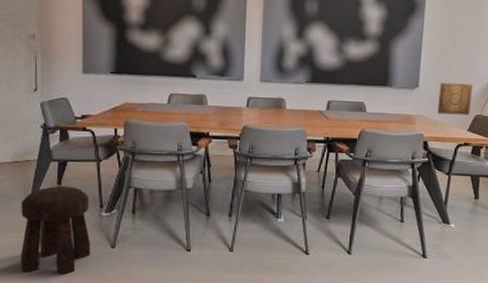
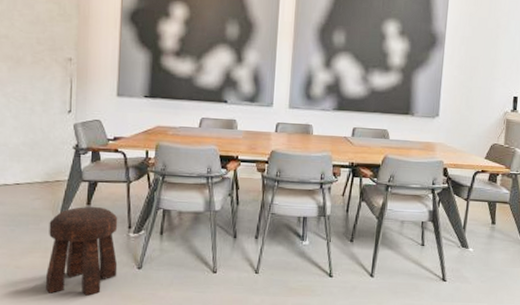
wall art: present [437,82,473,115] -> none [456,112,489,144]

